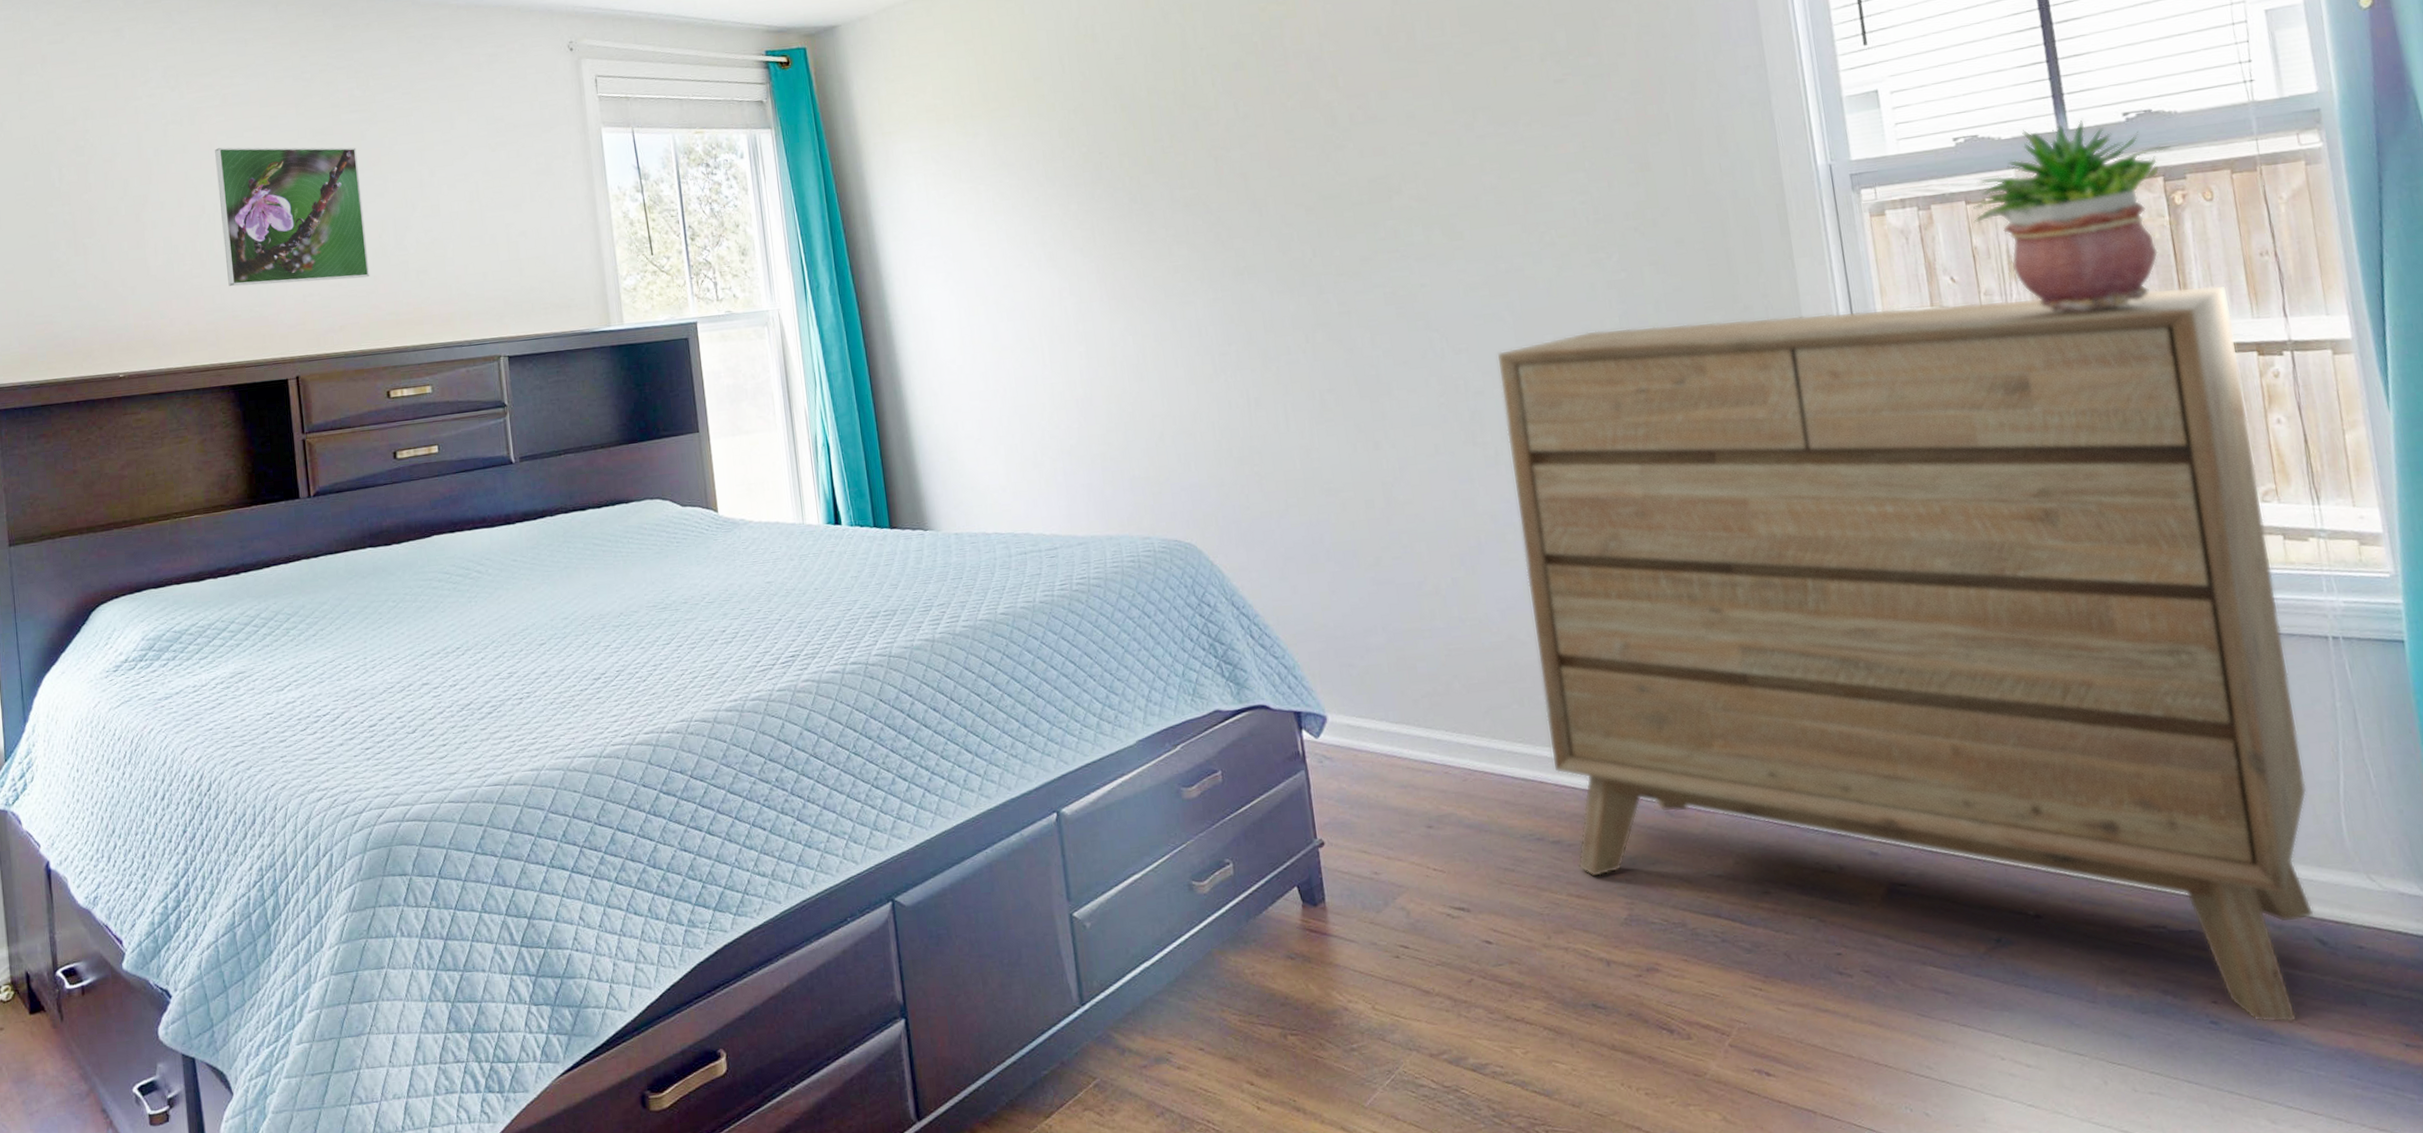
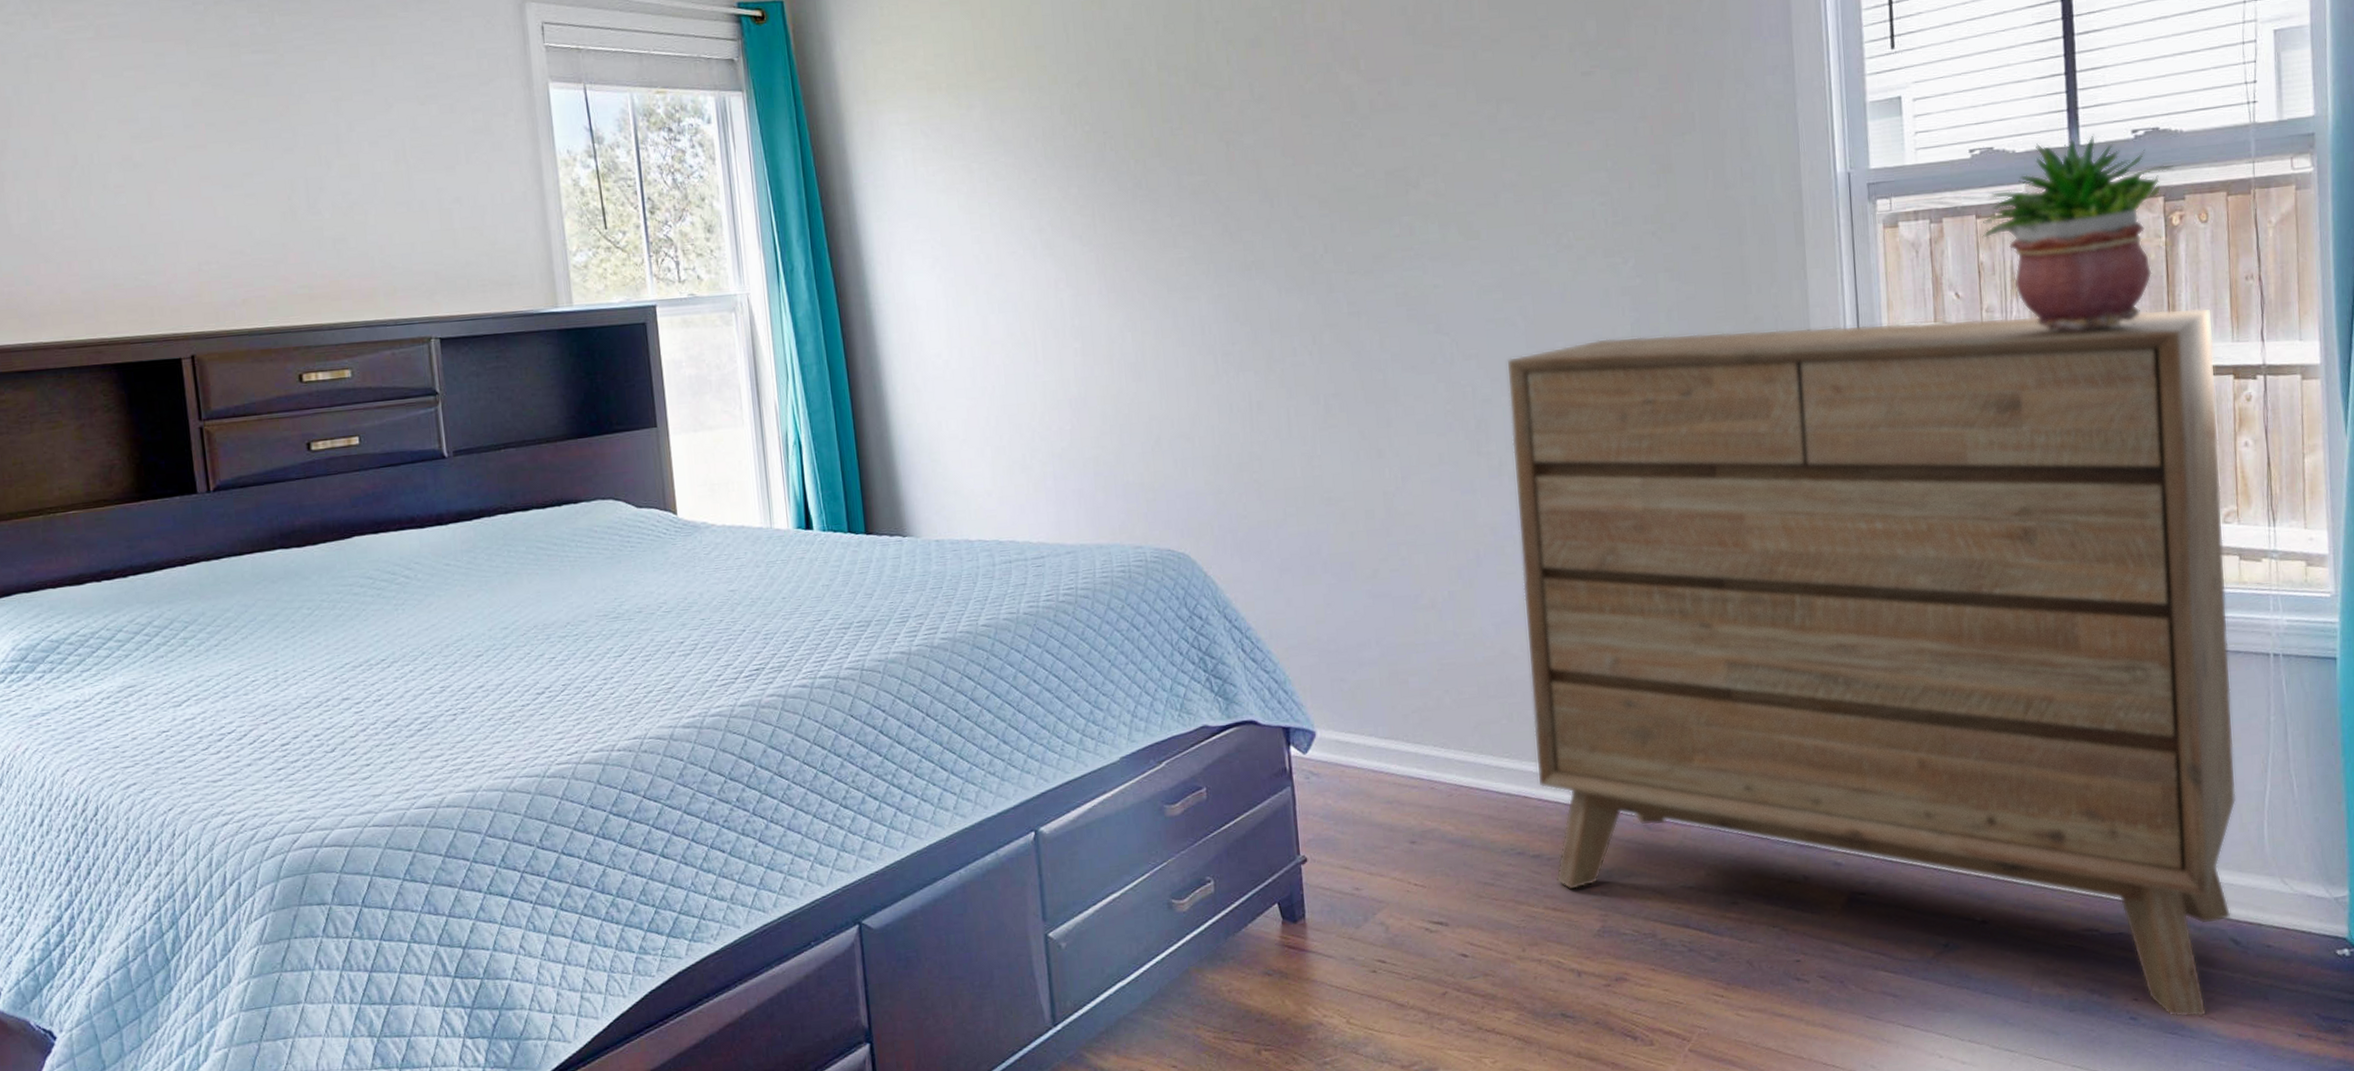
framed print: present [215,147,370,287] -> none [88,88,278,251]

